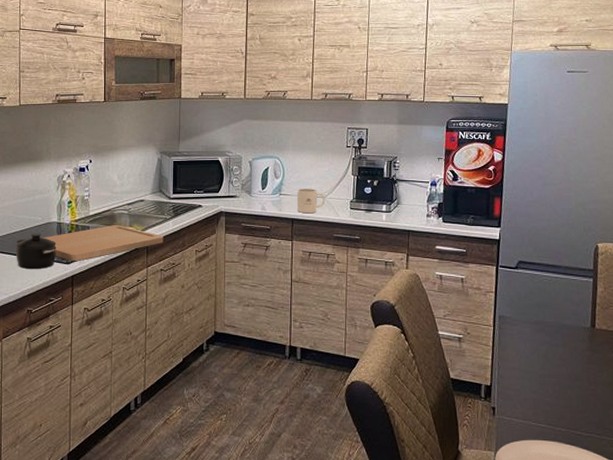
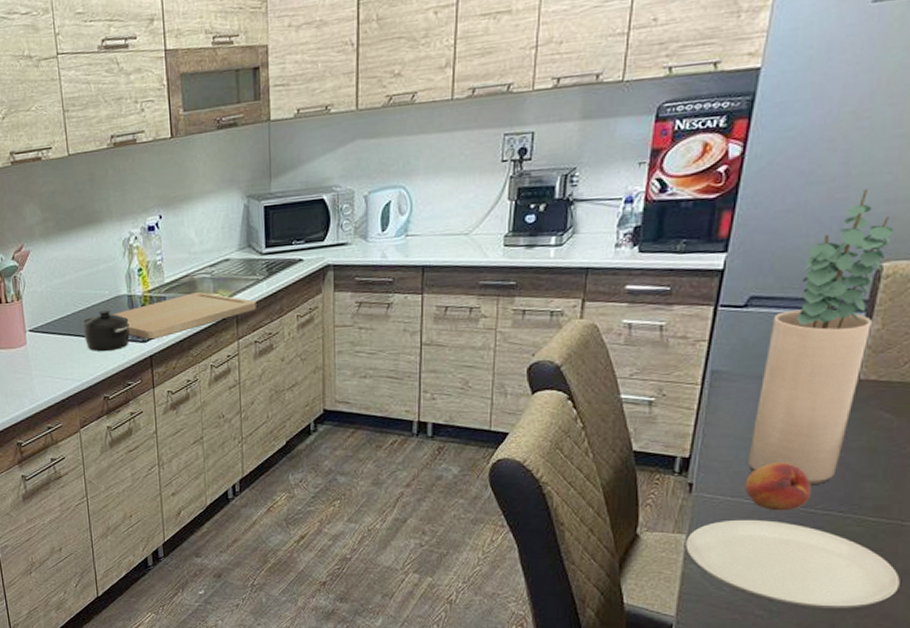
mug: present [297,189,326,214] -> none [430,224,469,258]
vase: none [530,191,601,412] -> present [748,188,894,486]
fruit: none [531,392,577,433] -> present [745,462,812,511]

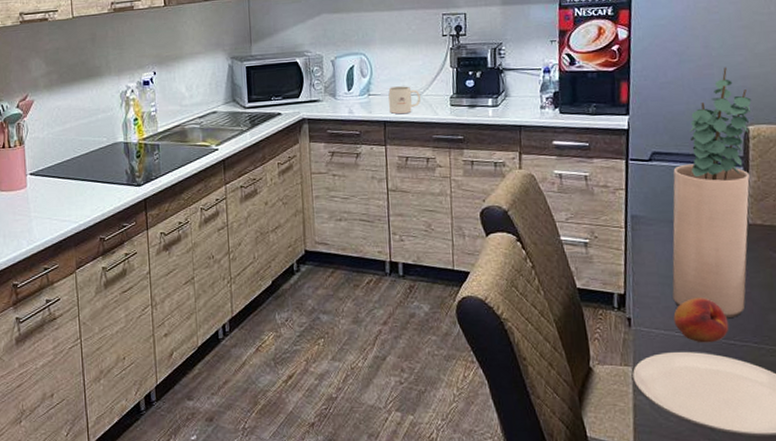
saucepan: present [82,309,130,351] -> none [81,155,126,194]
cutting board: present [113,292,256,340] -> none [110,141,241,184]
mug: none [430,224,469,258] -> present [388,86,421,115]

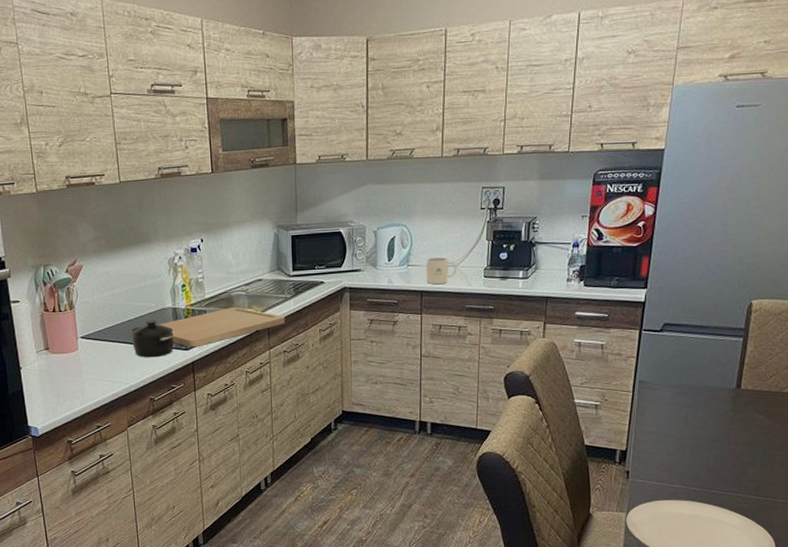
saucepan: none [81,155,126,194] -> present [131,320,174,357]
cutting board: none [110,141,241,184] -> present [159,307,285,348]
vase: present [672,67,752,319] -> none [668,244,758,472]
fruit: present [673,298,729,343] -> none [666,453,713,493]

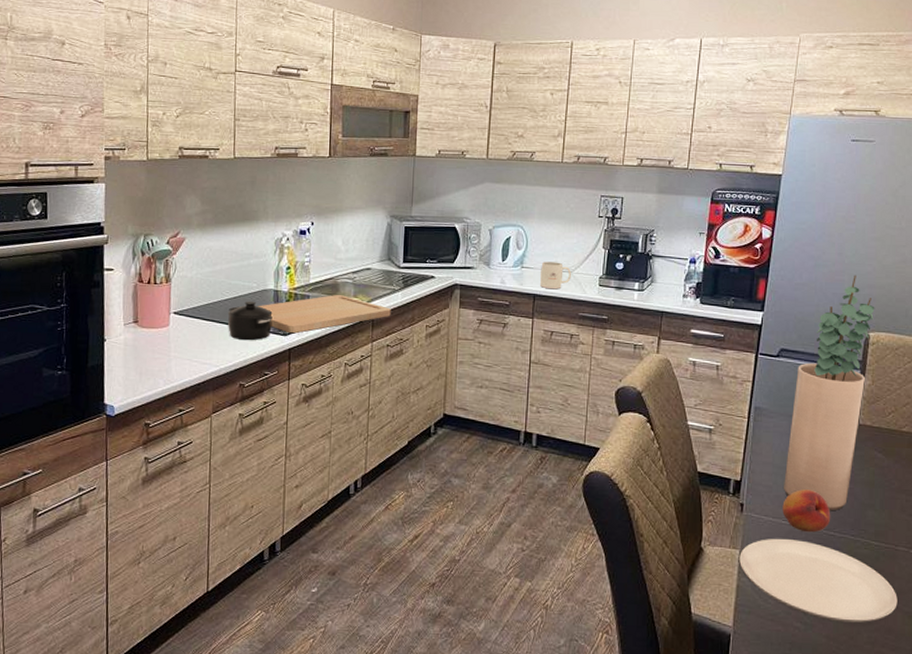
fruit: none [666,453,713,493] -> present [782,489,831,533]
vase: none [668,244,758,472] -> present [784,275,875,511]

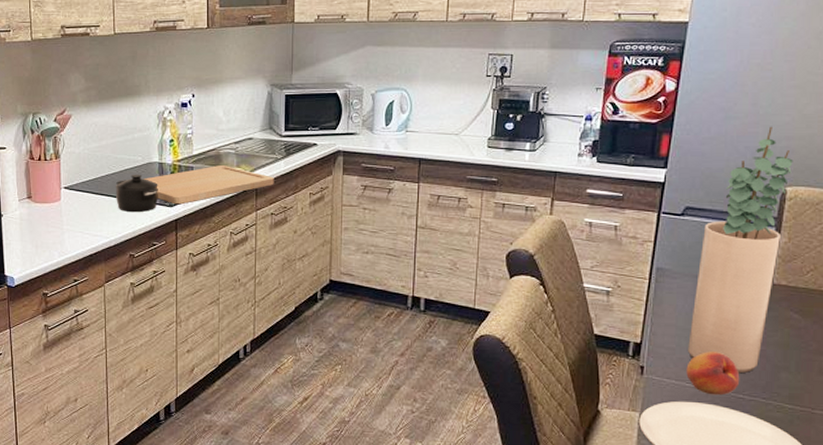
mug: present [540,261,572,290] -> none [426,125,459,153]

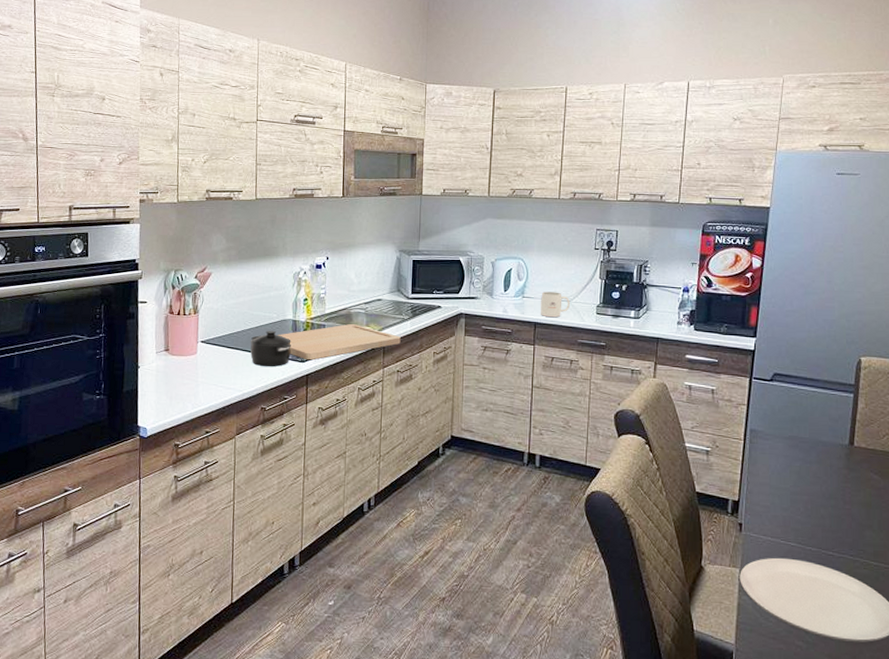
mug: none [426,125,459,153] -> present [541,291,571,318]
fruit: present [686,351,740,396] -> none [780,510,829,553]
vase: present [688,126,793,374] -> none [781,302,866,532]

